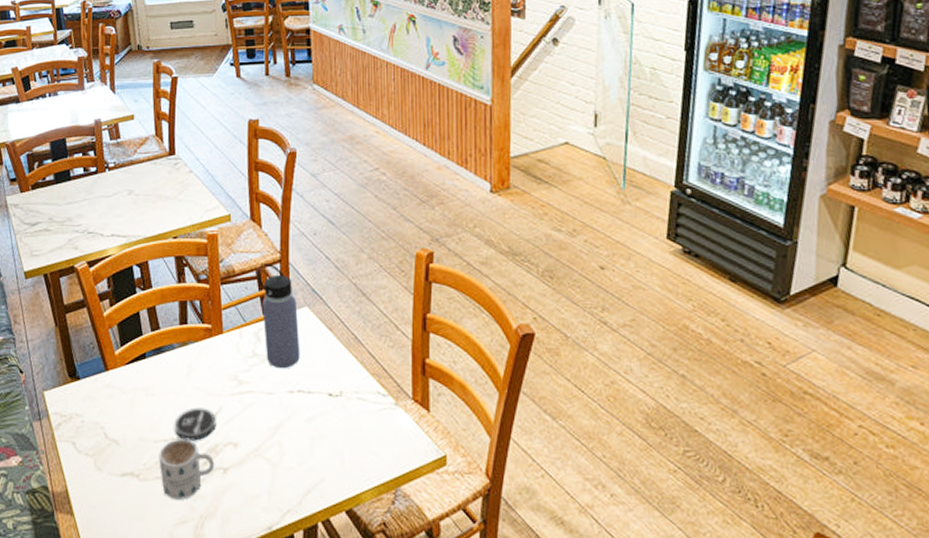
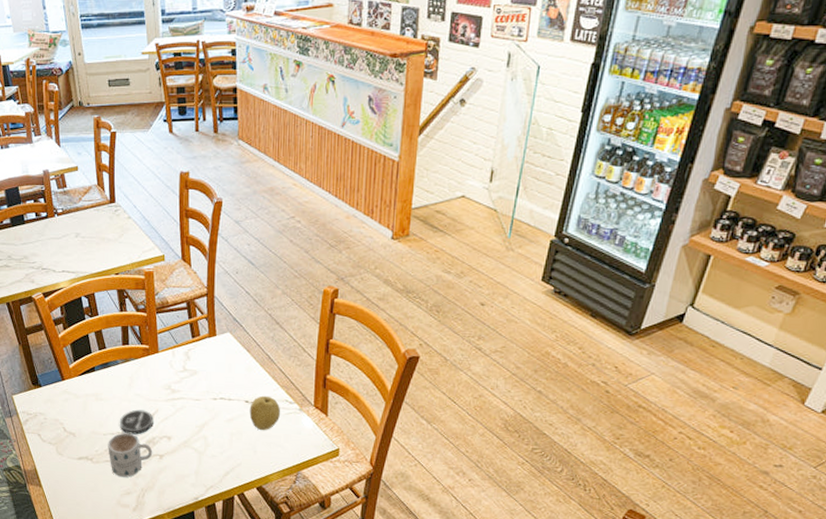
water bottle: present [257,262,300,369] -> none [187,295,223,381]
fruit: none [334,386,373,433] -> present [249,395,281,431]

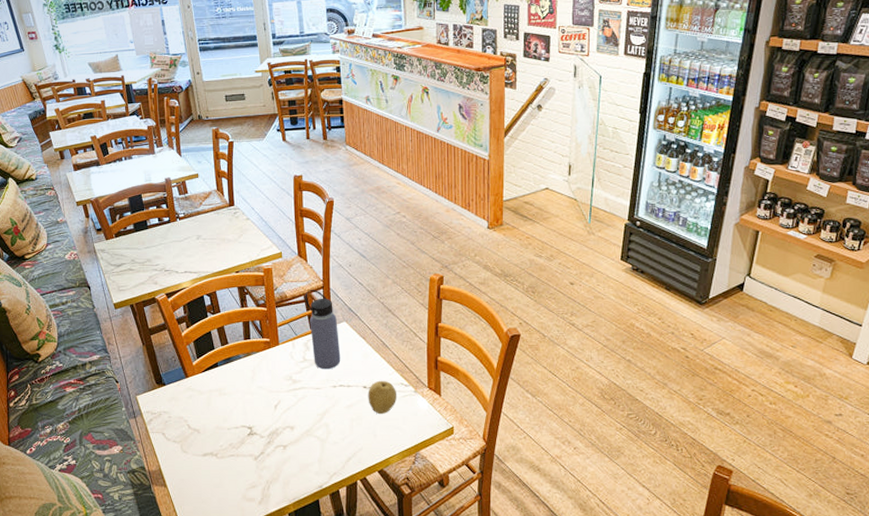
mug: present [108,432,153,477] -> none [232,426,277,470]
coaster: present [119,409,154,435] -> none [243,402,276,427]
water bottle: none [187,295,223,381] -> present [305,289,341,370]

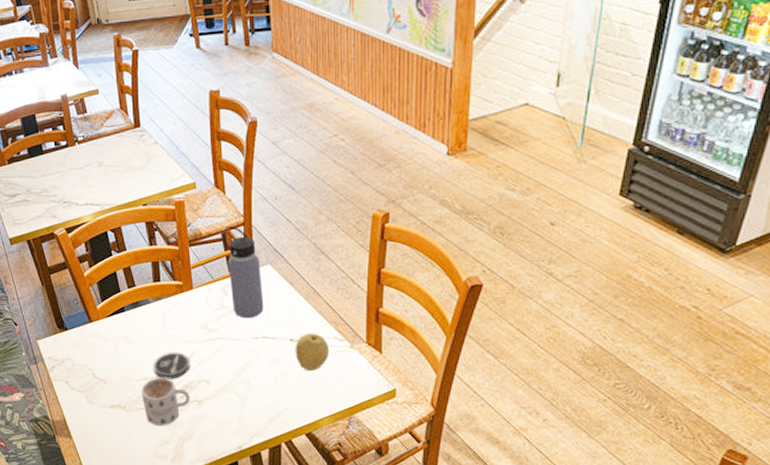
mug: none [232,426,277,470] -> present [141,377,191,426]
coaster: none [243,402,276,427] -> present [153,352,190,379]

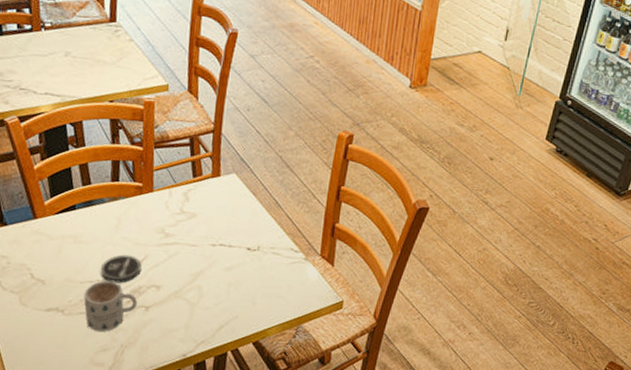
water bottle: present [222,225,264,319] -> none [190,131,226,226]
fruit: present [295,332,330,372] -> none [250,243,285,281]

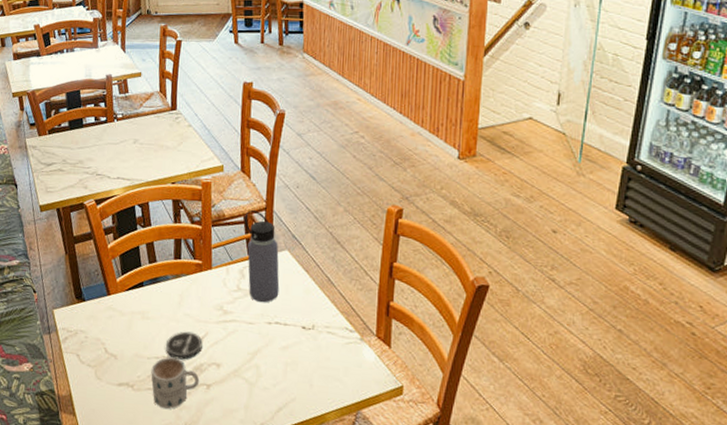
water bottle: none [190,131,226,226] -> present [244,209,280,303]

